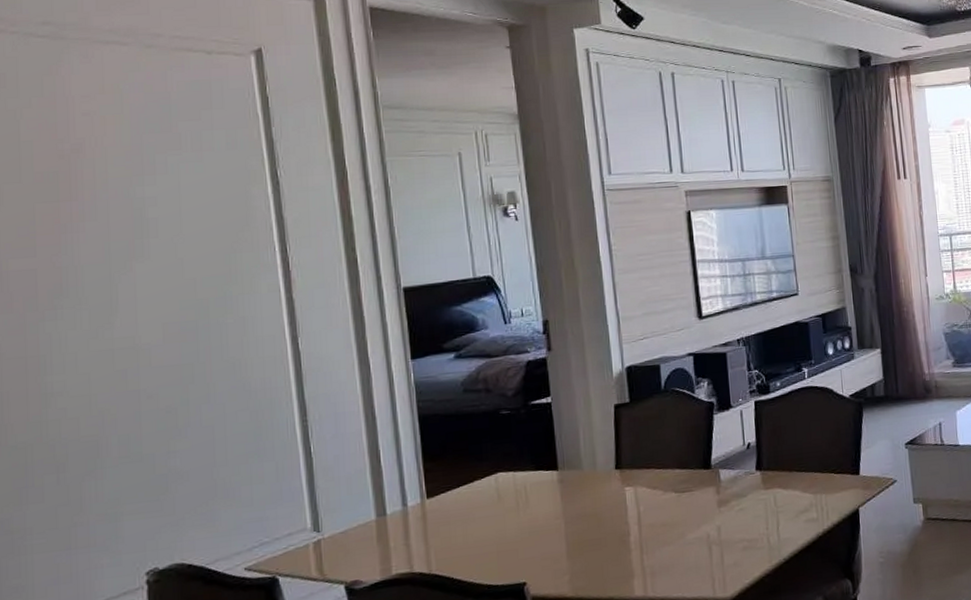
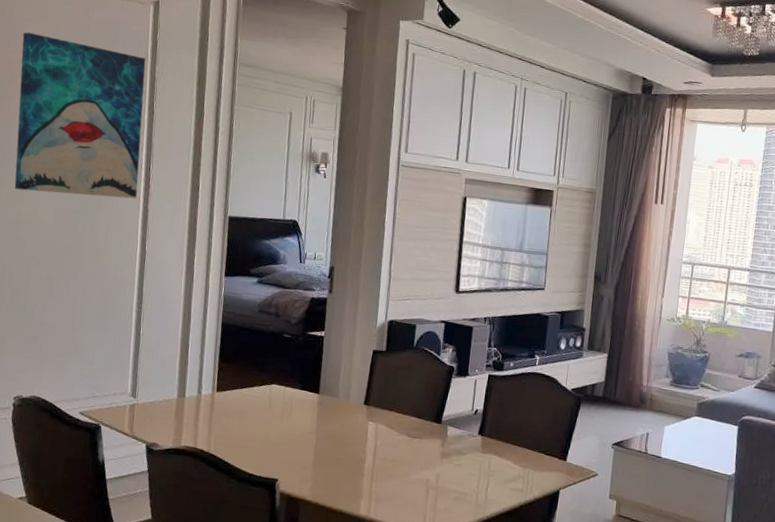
wall art: none [75,112,275,311] -> present [14,32,146,199]

